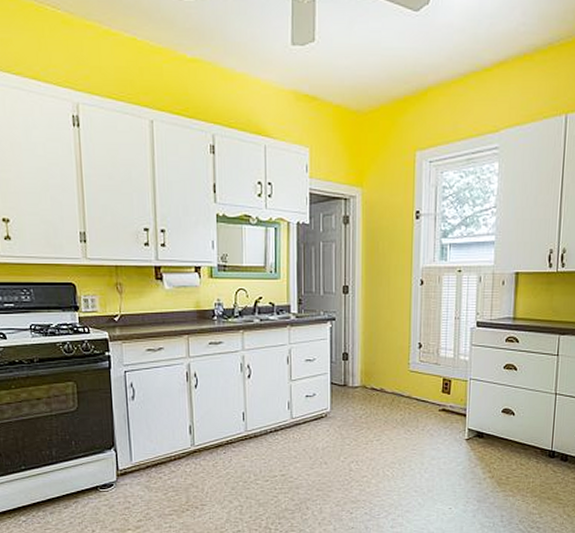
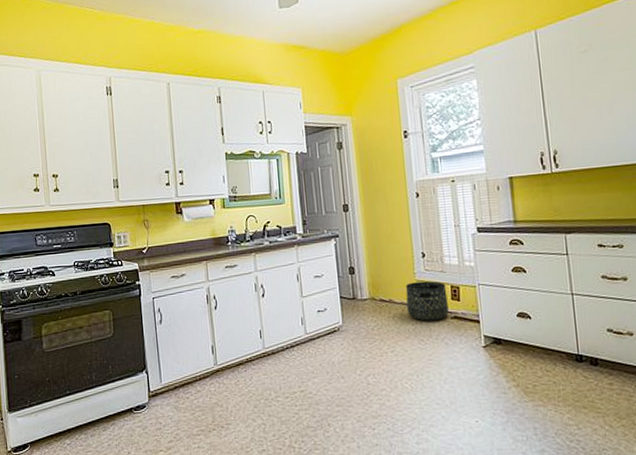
basket: none [397,372,439,412] -> present [405,281,449,321]

